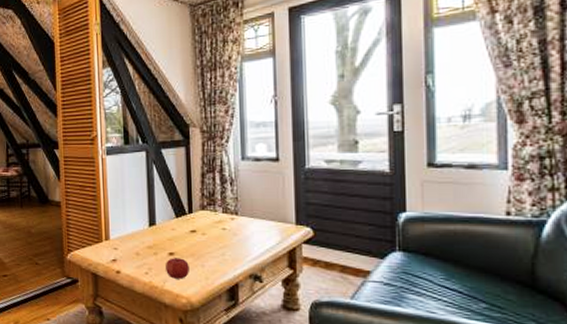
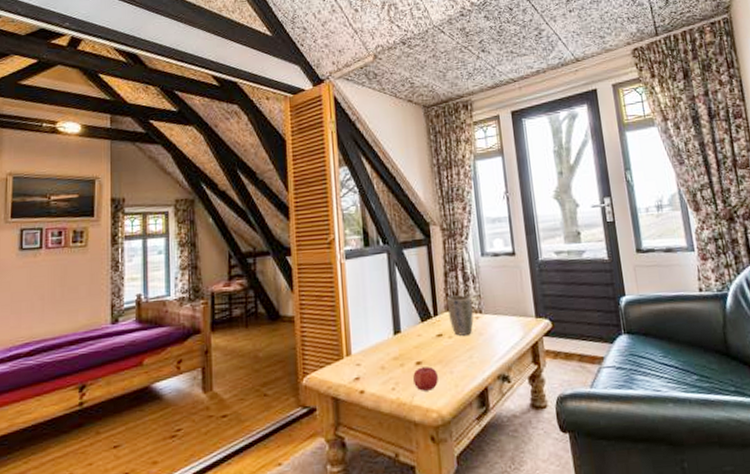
plant pot: none [203,196,229,234] -> present [447,294,474,336]

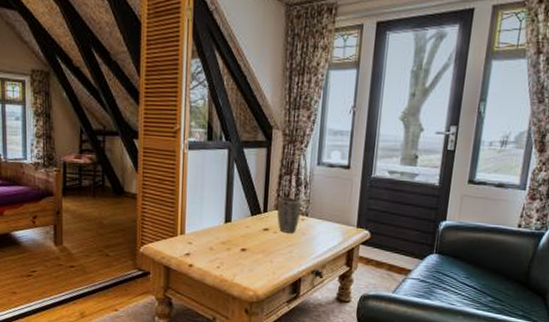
fruit: present [412,366,438,391] -> none [236,253,259,273]

